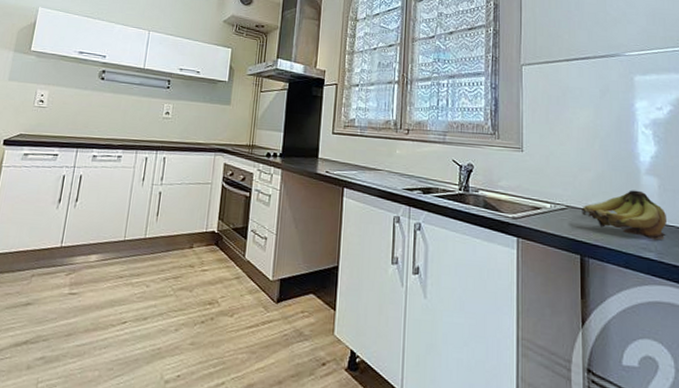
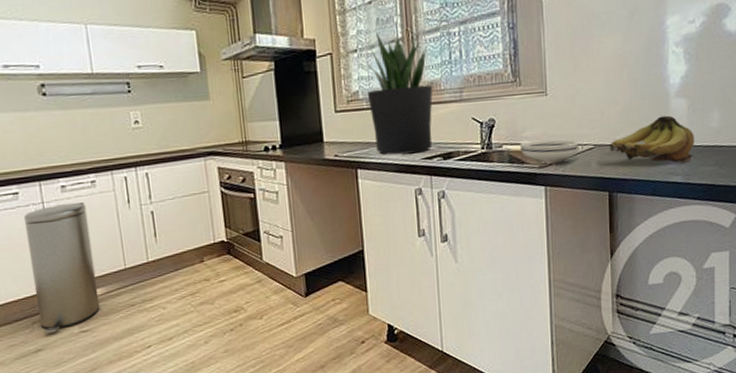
pedal bin: none [37,171,108,289] -> present [23,203,100,334]
planter: none [362,72,420,183] -> present [367,31,433,155]
bowl: none [495,190,551,217] -> present [520,139,579,164]

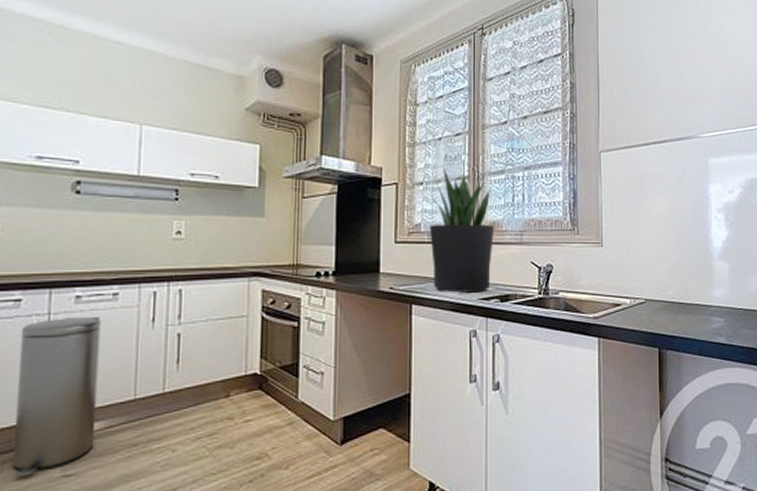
bowl: present [520,139,579,164] -> none [576,290,631,315]
fruit: present [610,115,694,164] -> none [660,277,736,325]

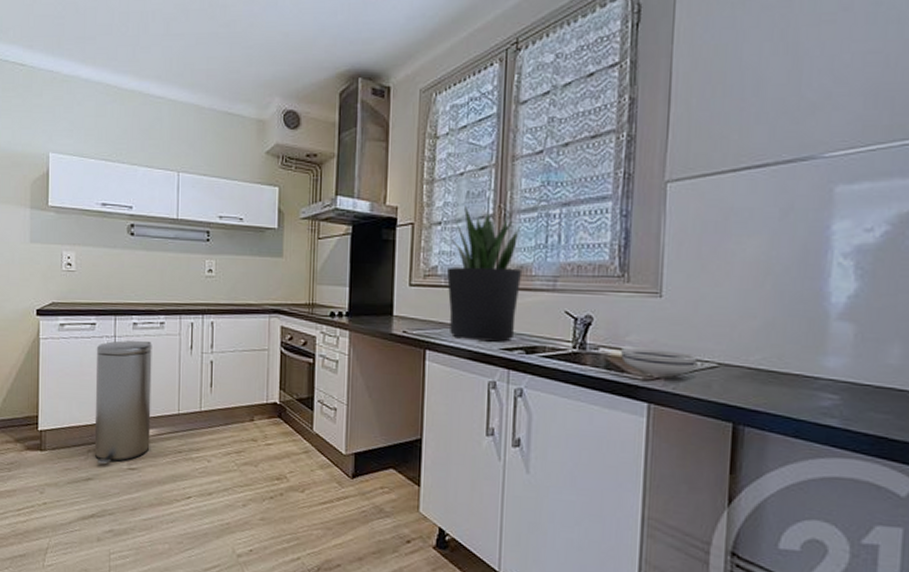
bowl: none [576,290,631,315] -> present [621,347,698,379]

